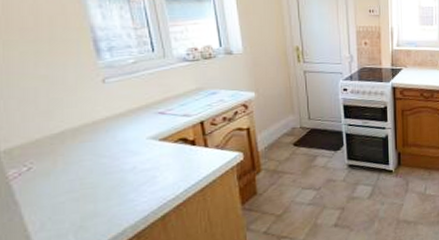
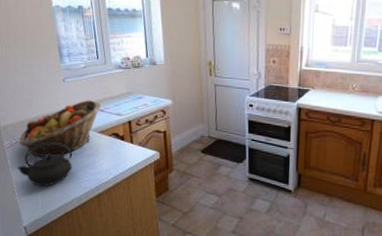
kettle: none [31,159,122,222] -> present [17,141,73,187]
fruit basket: none [32,102,161,183] -> present [18,100,101,157]

